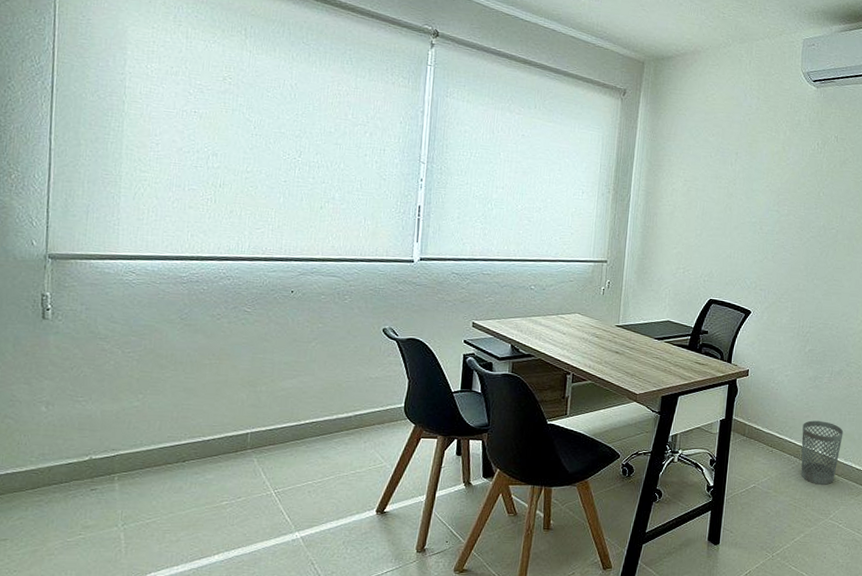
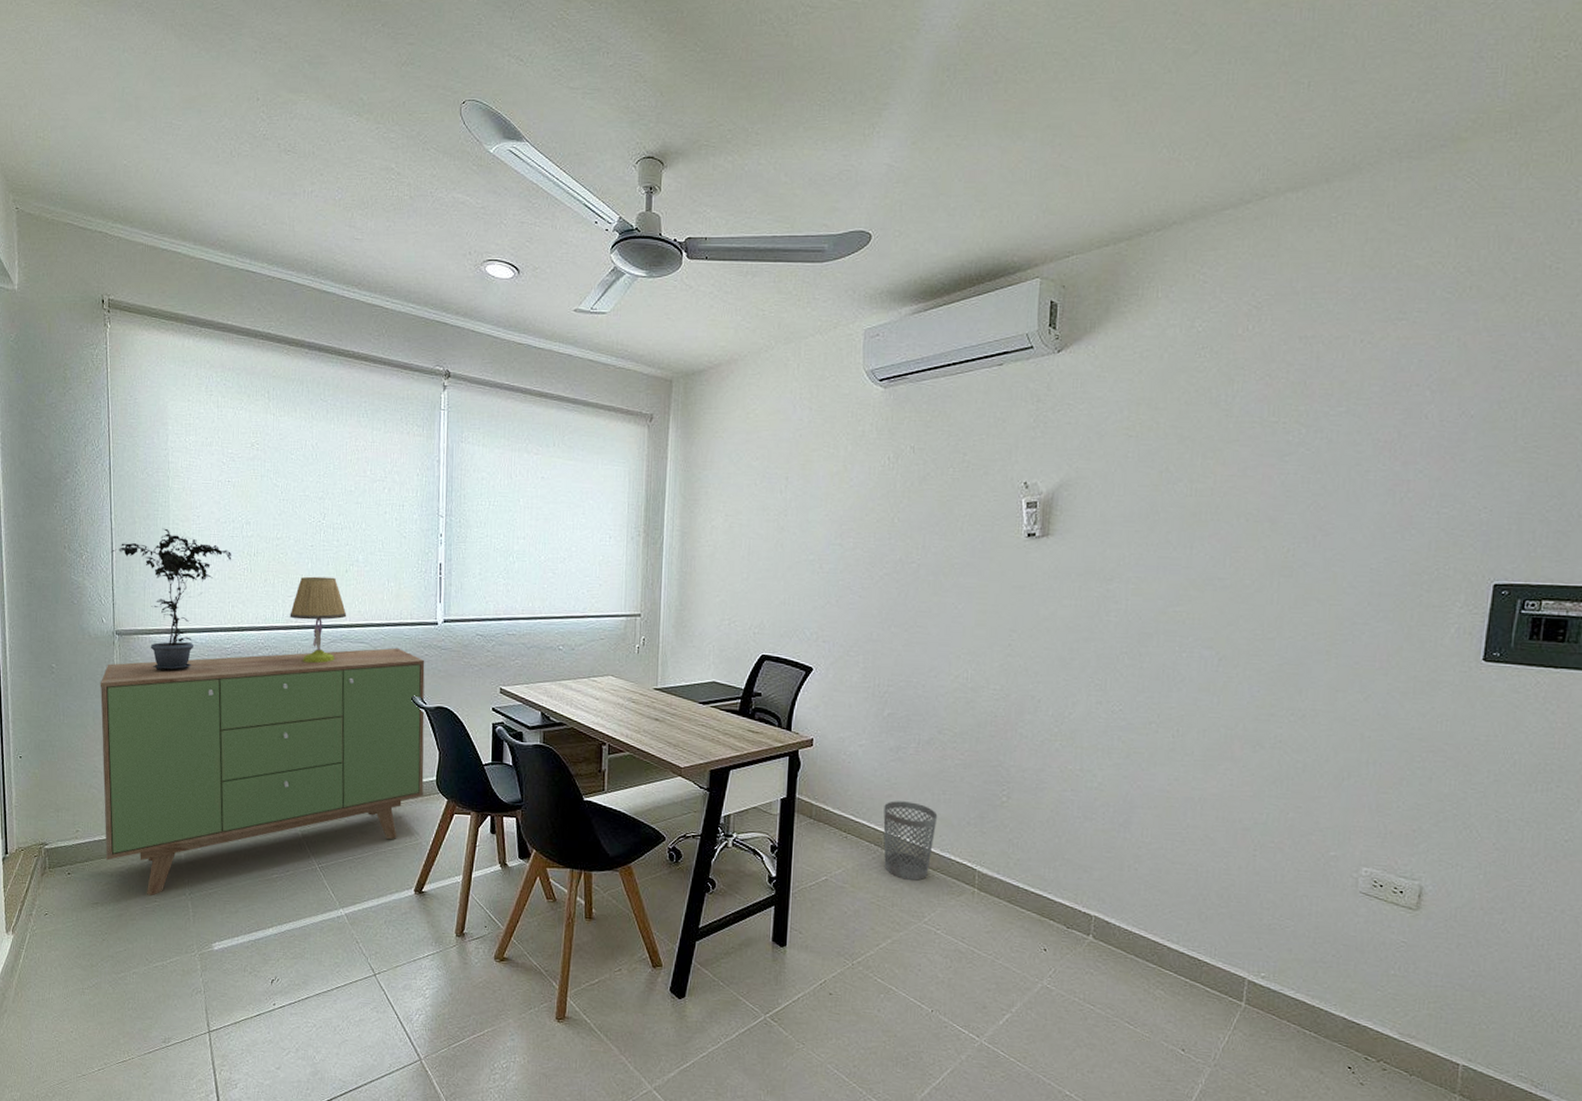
sideboard: none [19,282,399,529] -> present [100,647,425,896]
potted plant: none [47,153,195,298] -> present [110,528,232,671]
table lamp: none [256,210,320,295] -> present [290,576,347,664]

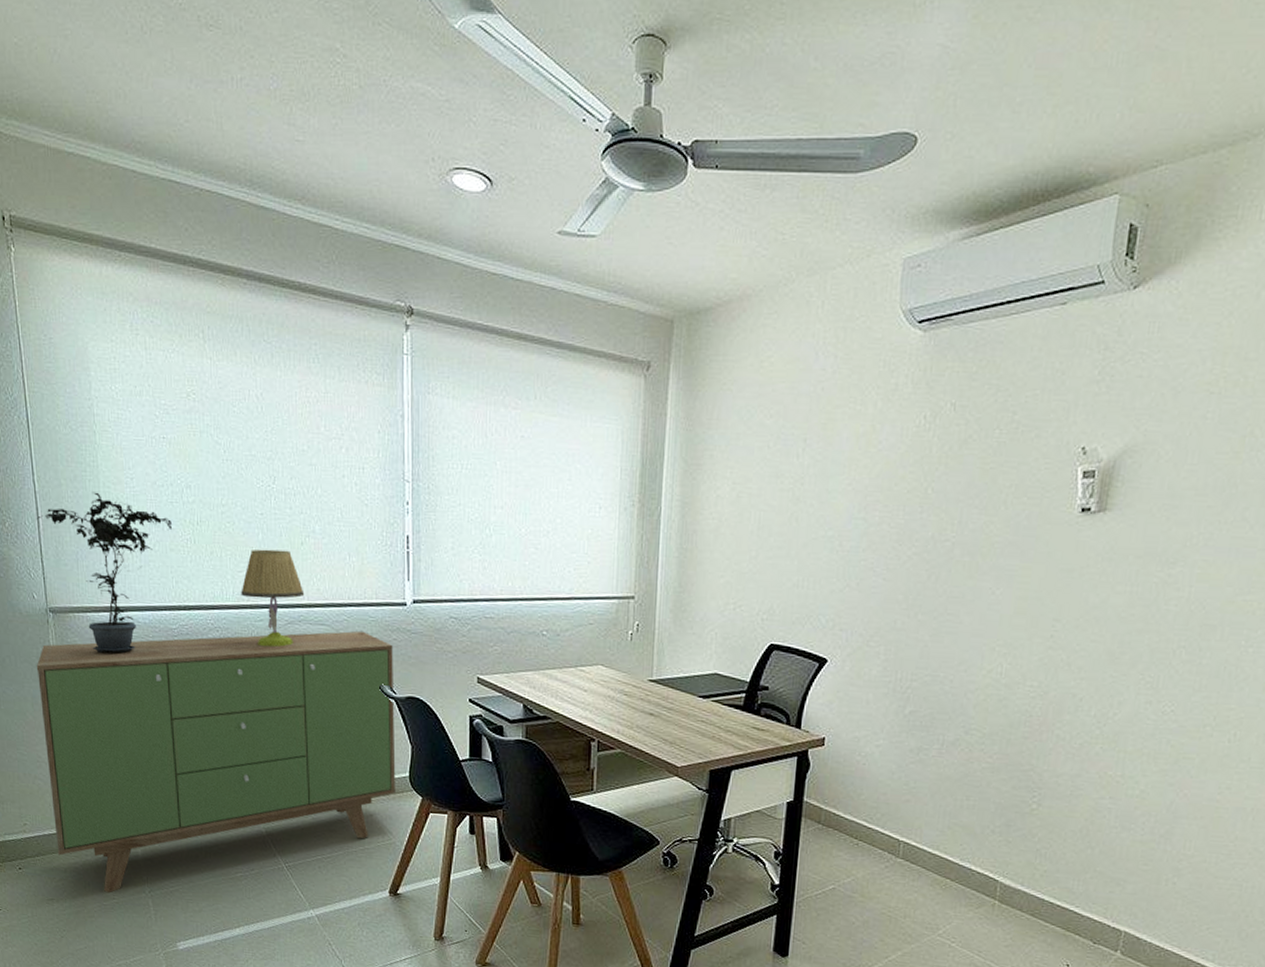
wastebasket: present [883,801,938,881] -> none [897,806,960,891]

